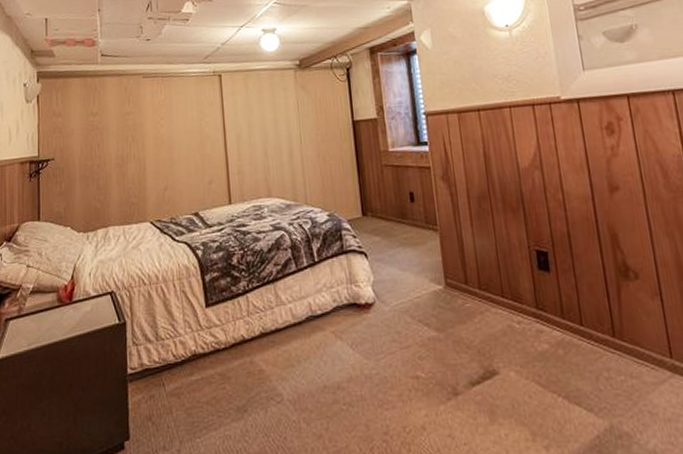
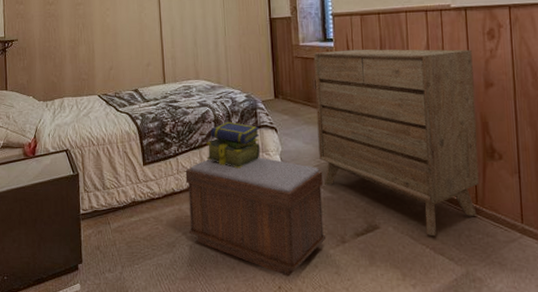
bench: none [257,290,435,444] -> present [185,157,327,276]
stack of books: none [282,247,348,306] -> present [206,121,260,169]
dresser: none [405,147,616,381] -> present [313,49,479,237]

